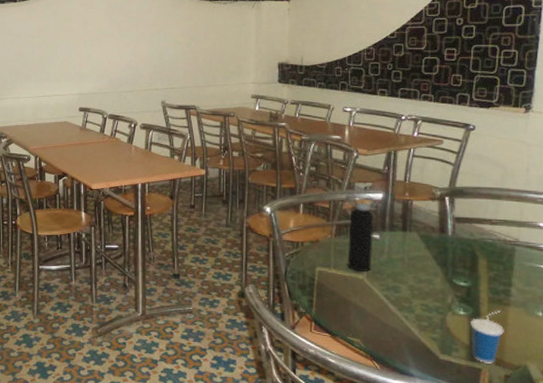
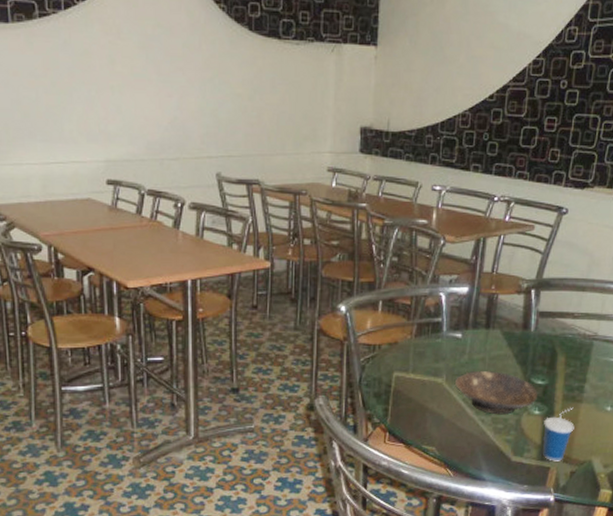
water bottle: present [347,192,374,271] -> none [426,286,458,374]
bowl: none [375,269,461,313] -> present [454,370,537,415]

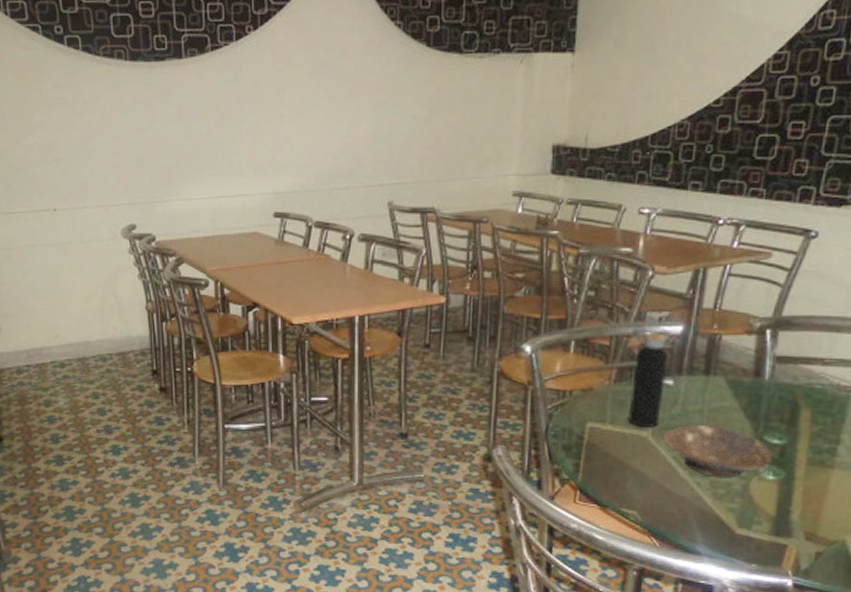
water bottle: none [426,286,458,374] -> present [628,324,669,427]
cup: present [543,407,575,461] -> none [778,474,823,539]

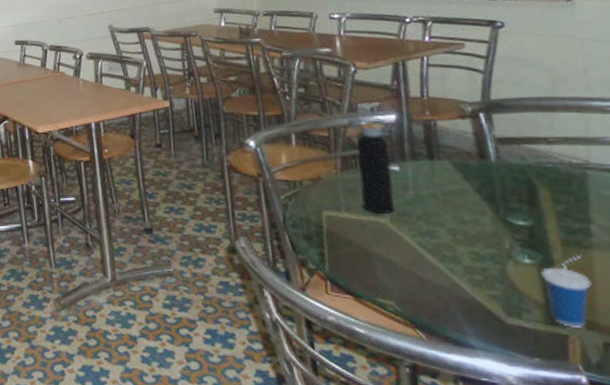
bowl: present [662,424,772,478] -> none [402,208,523,263]
cup: none [778,474,823,539] -> present [541,255,592,328]

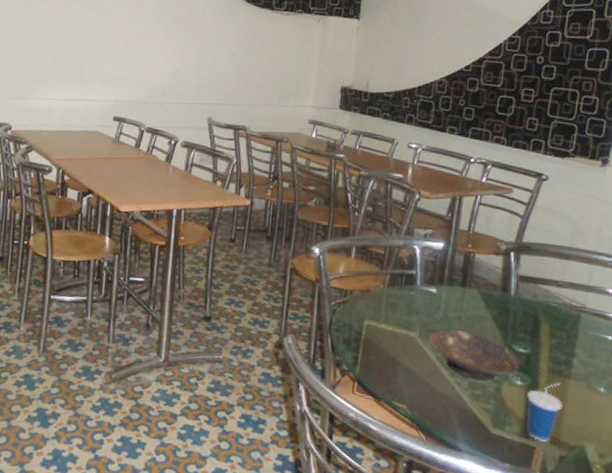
water bottle: present [357,114,395,213] -> none [399,239,433,329]
bowl: none [402,208,523,263] -> present [428,329,519,381]

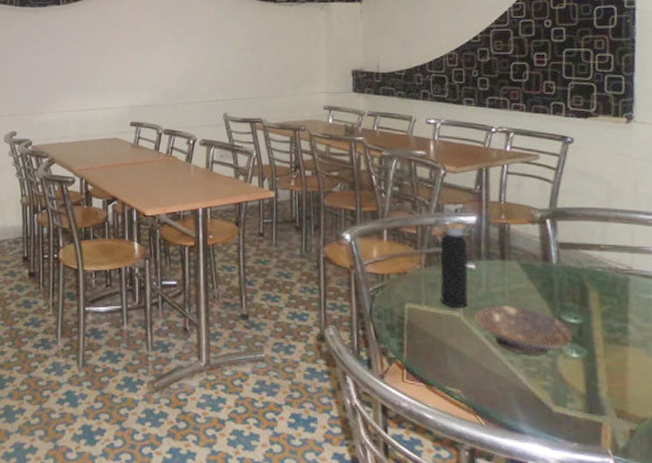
water bottle: none [399,239,433,329] -> present [440,215,469,308]
cup: present [526,382,563,442] -> none [585,351,625,416]

